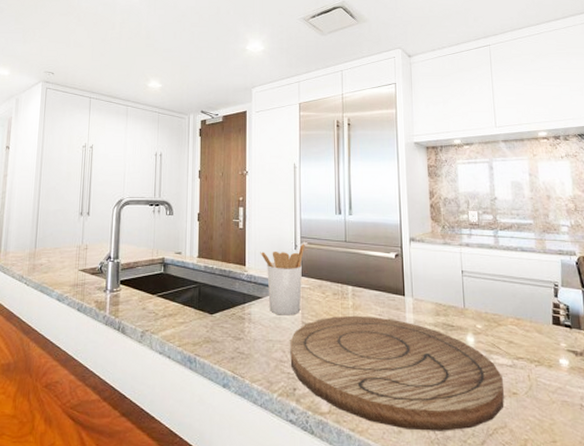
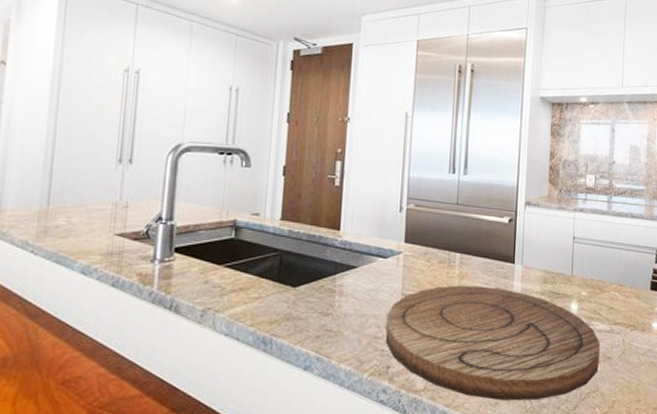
utensil holder: present [260,244,305,316] -> none [358,206,412,287]

